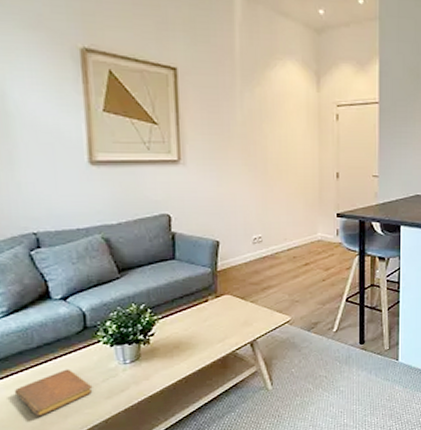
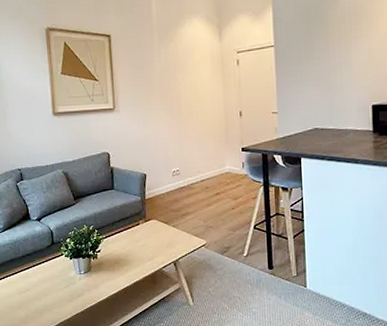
notebook: present [14,369,93,417] -> none [8,275,59,312]

